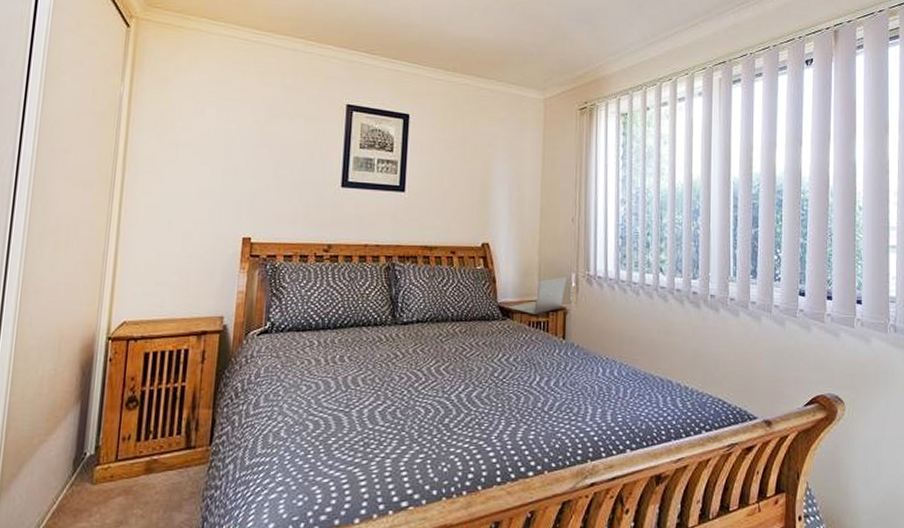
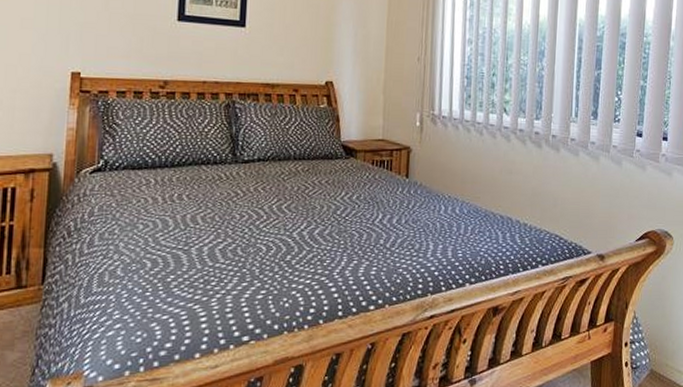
laptop: present [507,277,567,316] -> none [351,116,412,154]

